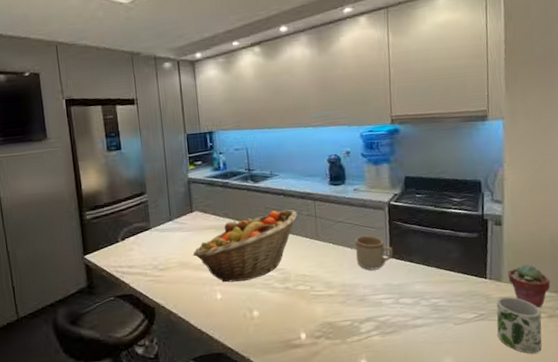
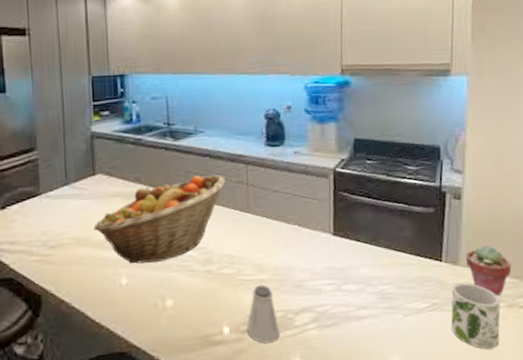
saltshaker: none [320,299,348,347] -> present [246,284,280,343]
mug: present [355,235,393,270] -> none [293,207,337,250]

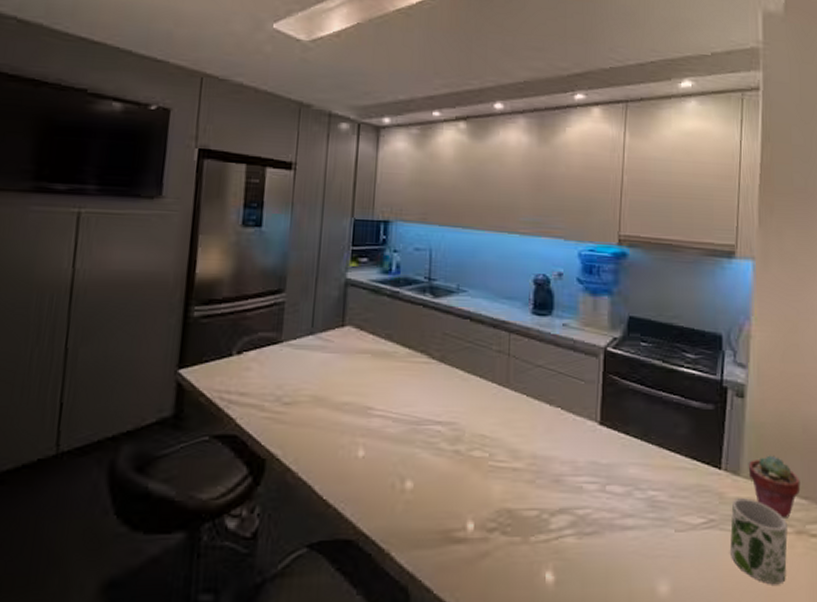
fruit basket: present [93,174,226,264] -> none [334,339,485,435]
saltshaker: present [246,284,280,343] -> none [494,475,532,547]

